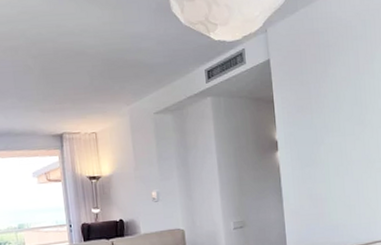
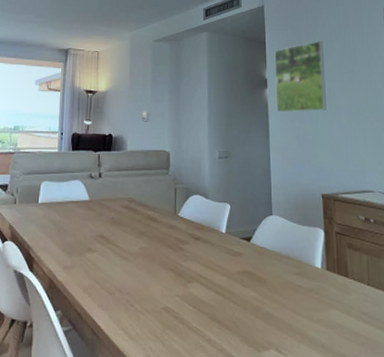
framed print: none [283,93,339,175] -> present [274,41,327,113]

